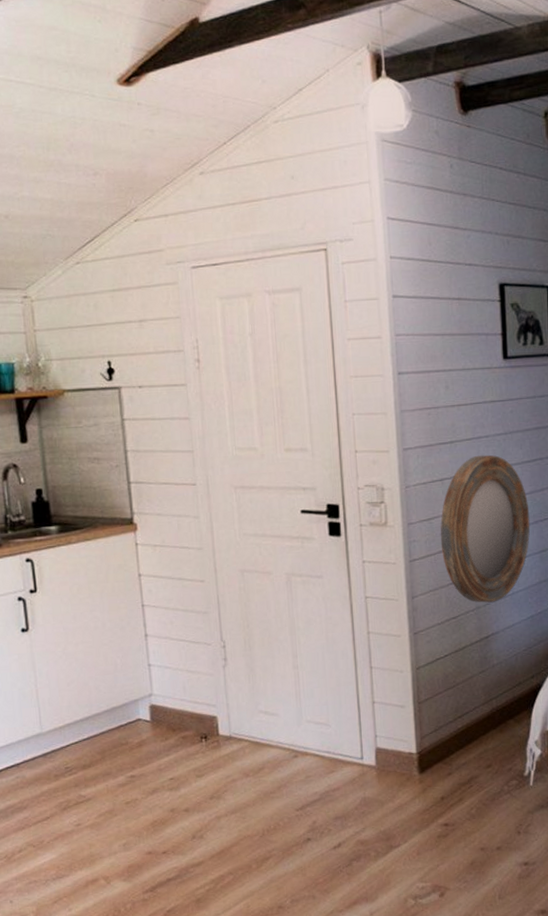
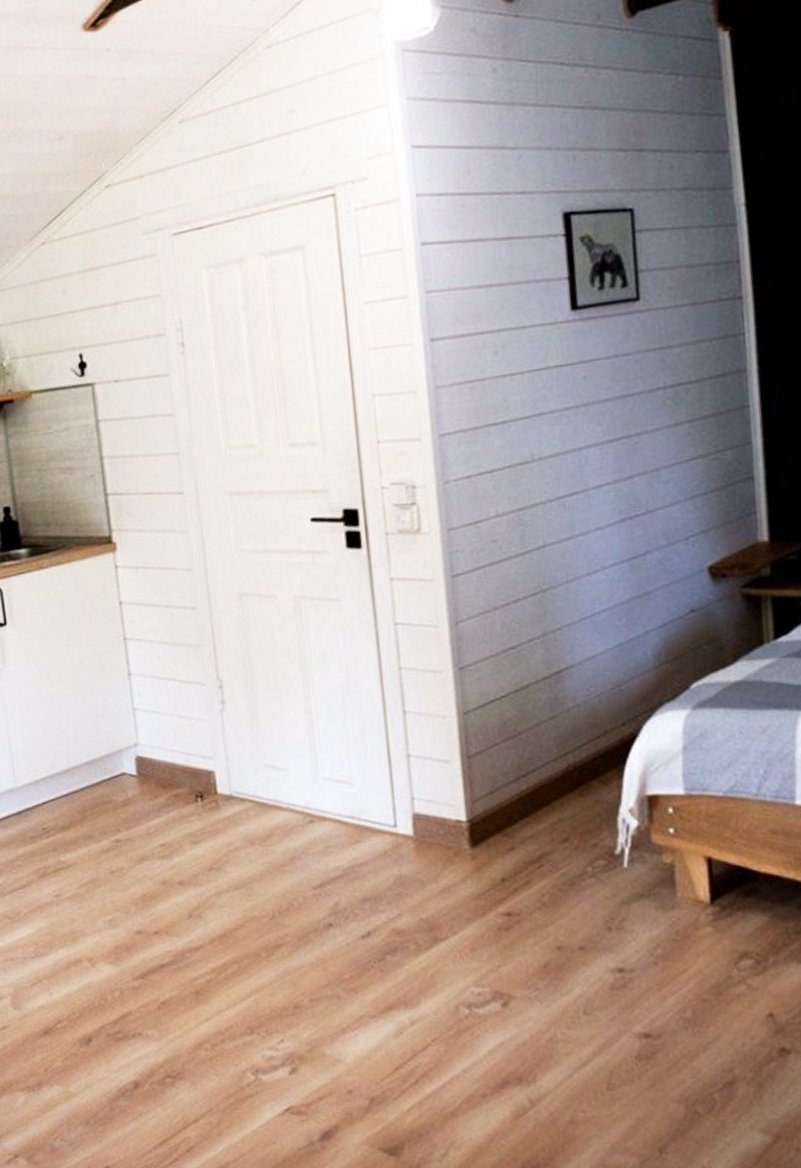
home mirror: present [440,455,530,603] -> none [491,436,615,628]

